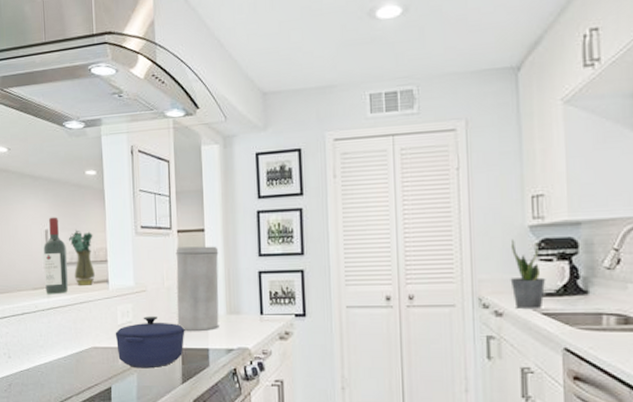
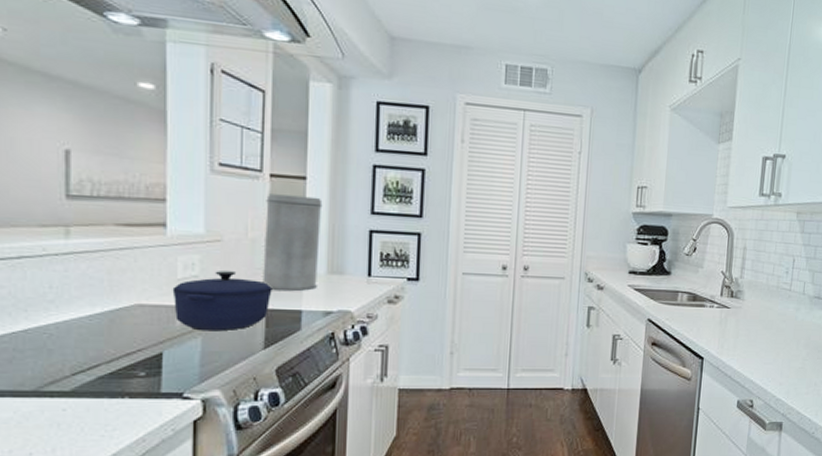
wine bottle: present [44,217,69,295] -> none [61,134,102,236]
vase: present [68,229,96,287] -> none [104,155,147,229]
potted plant: present [510,239,546,310] -> none [612,222,641,286]

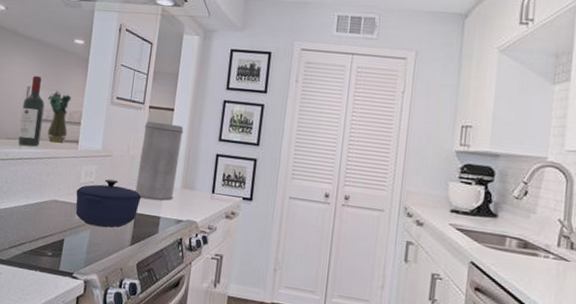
wine bottle: none [61,134,102,236] -> present [18,75,45,148]
vase: none [104,155,147,229] -> present [47,91,72,144]

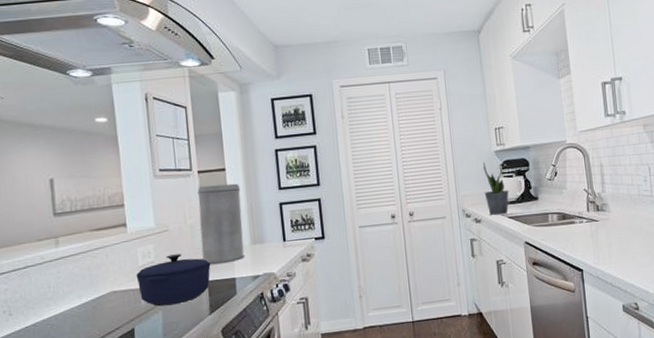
wine bottle: present [18,75,45,148] -> none [48,165,81,245]
vase: present [47,91,72,144] -> none [78,176,112,233]
potted plant: none [433,160,464,225] -> present [482,161,509,216]

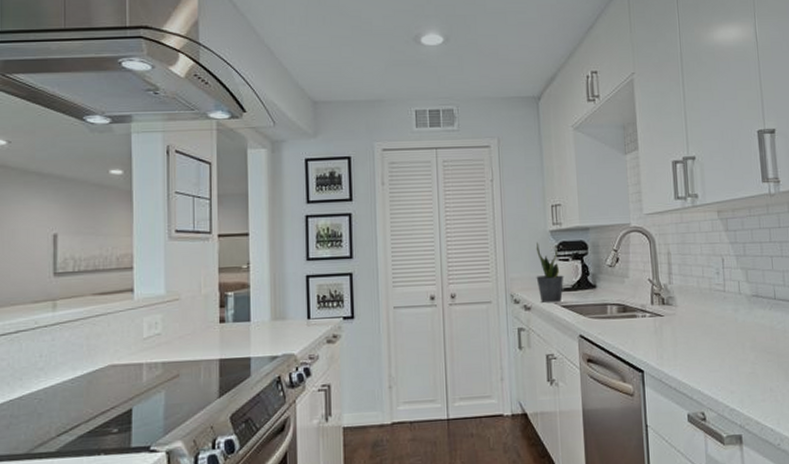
cooking pot: present [136,253,211,306] -> none [139,325,224,384]
canister: present [197,183,245,265] -> none [215,250,264,341]

